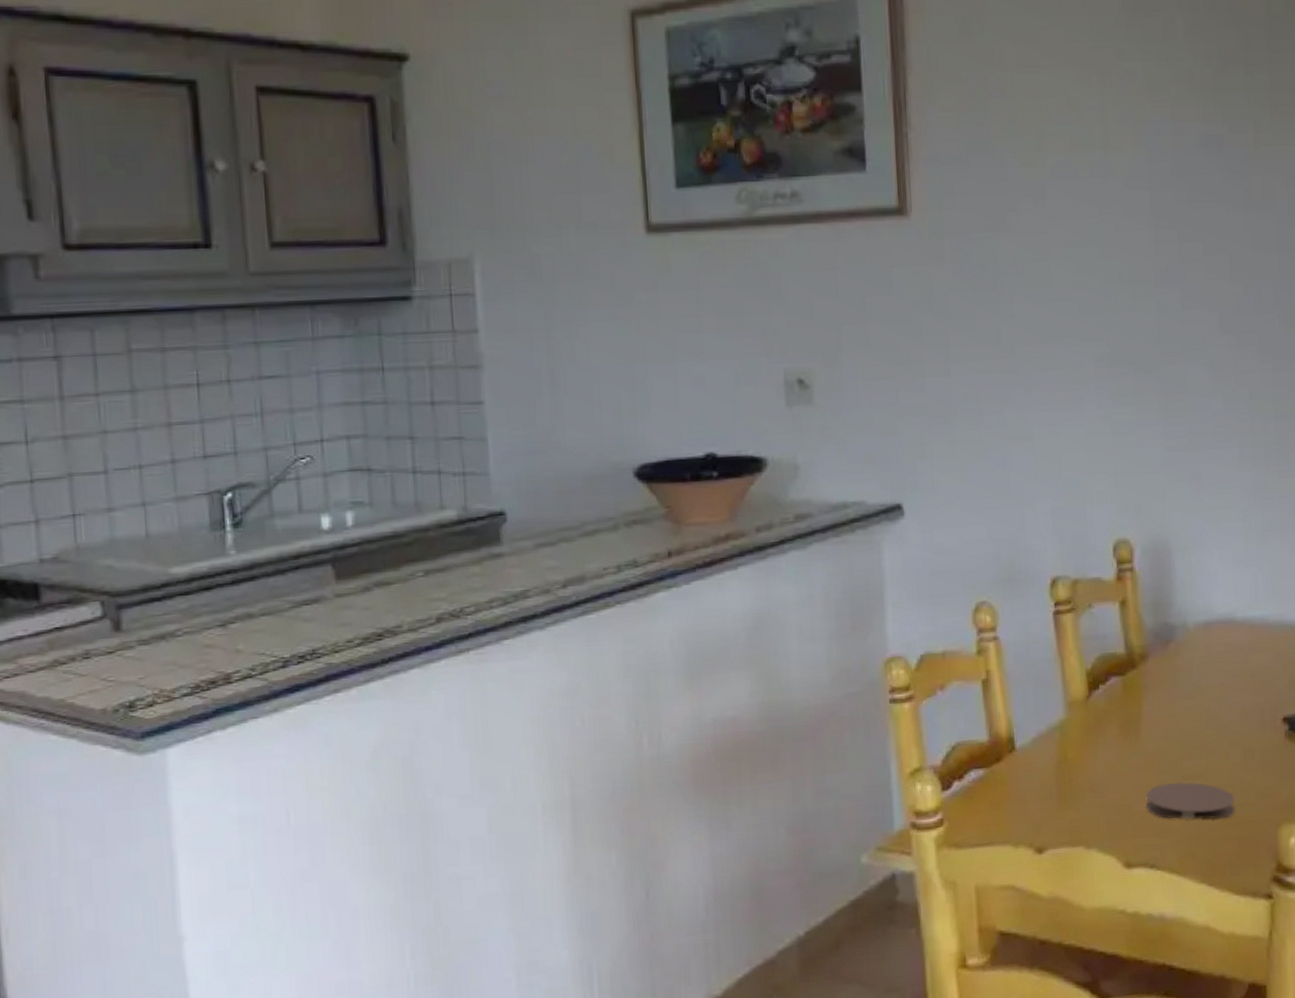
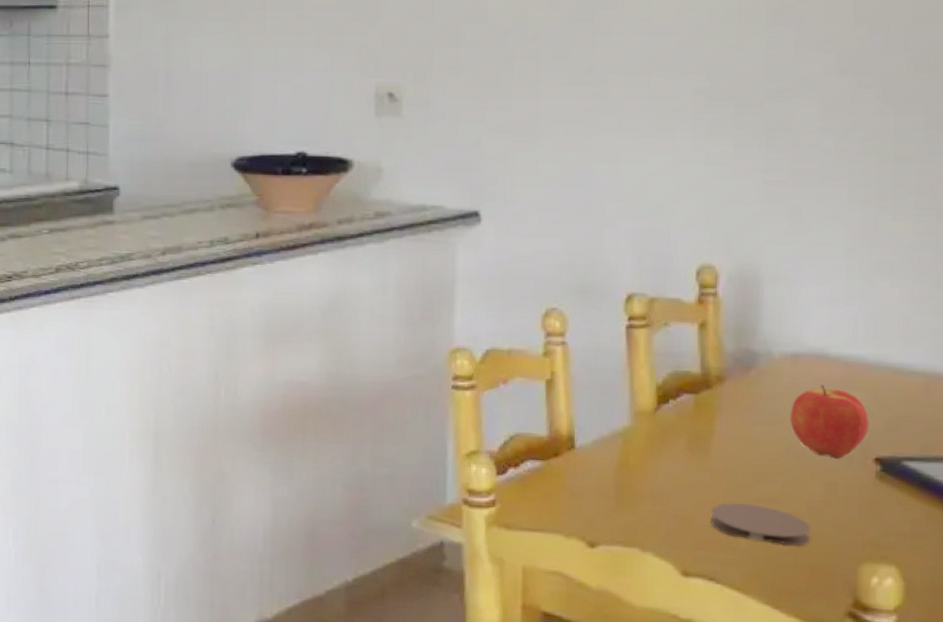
apple: none [1207,650,1276,724] -> present [790,385,869,459]

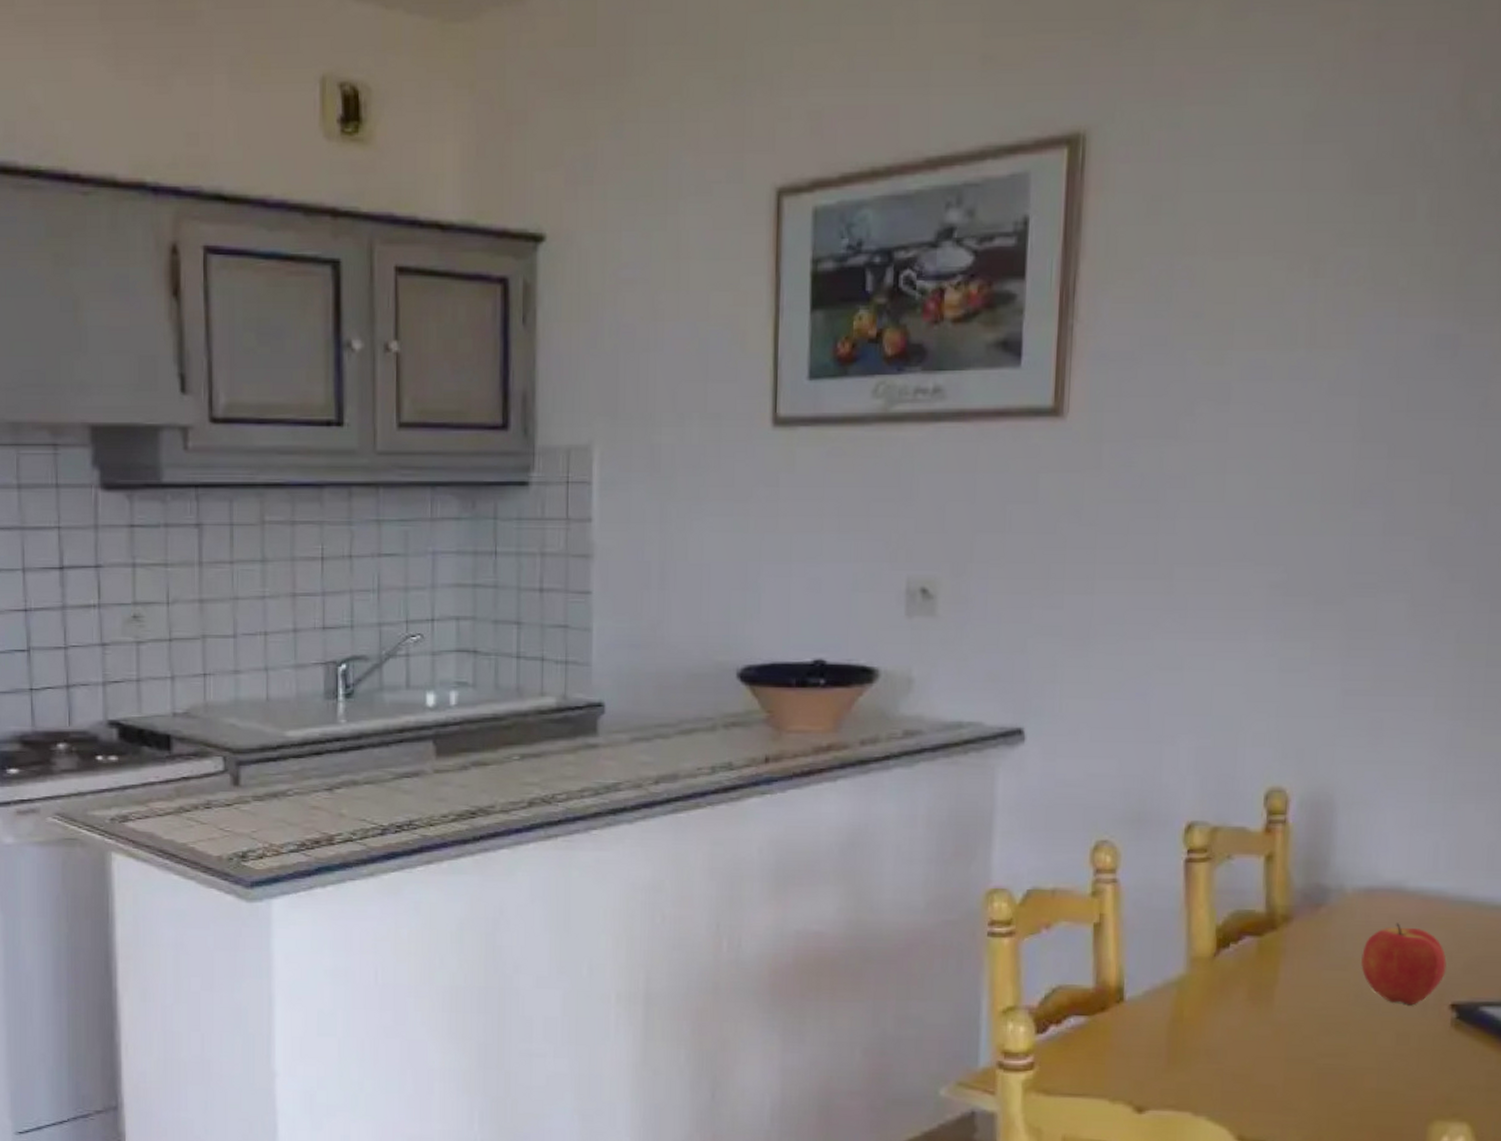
coaster: present [710,502,811,547] -> none [1269,1057,1379,1105]

